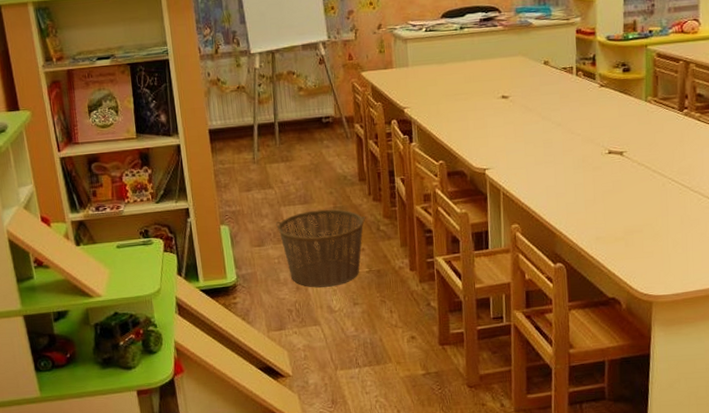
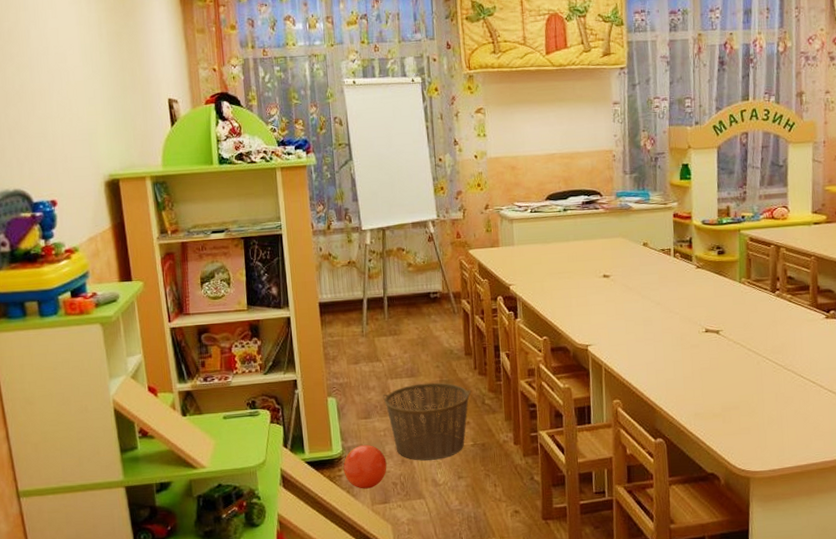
ball: none [238,272,282,316] -> present [343,444,387,489]

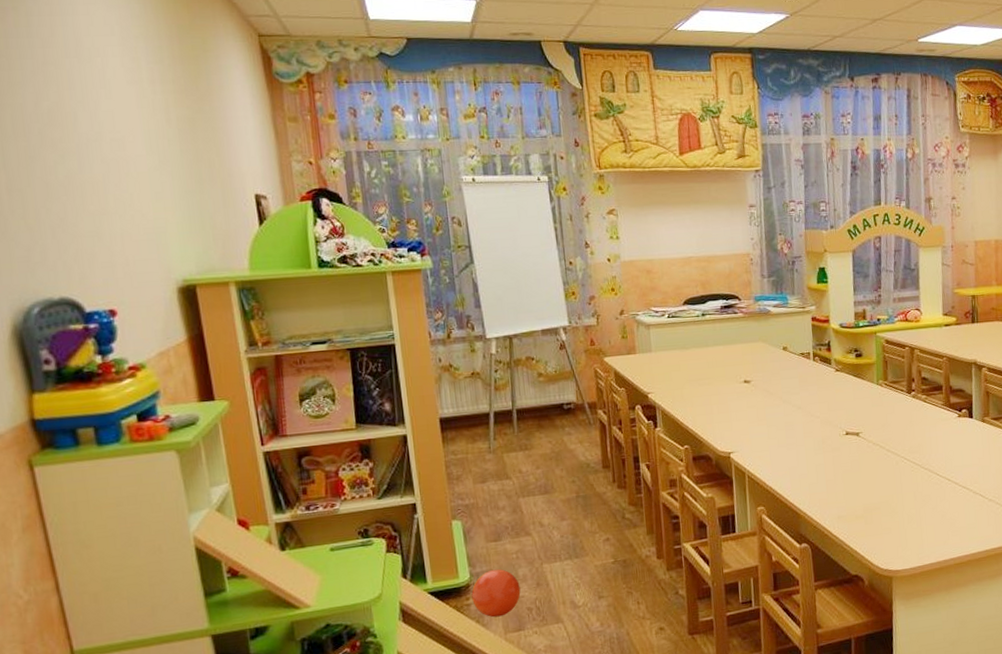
basket: present [382,382,471,461] -> none [513,498,611,583]

